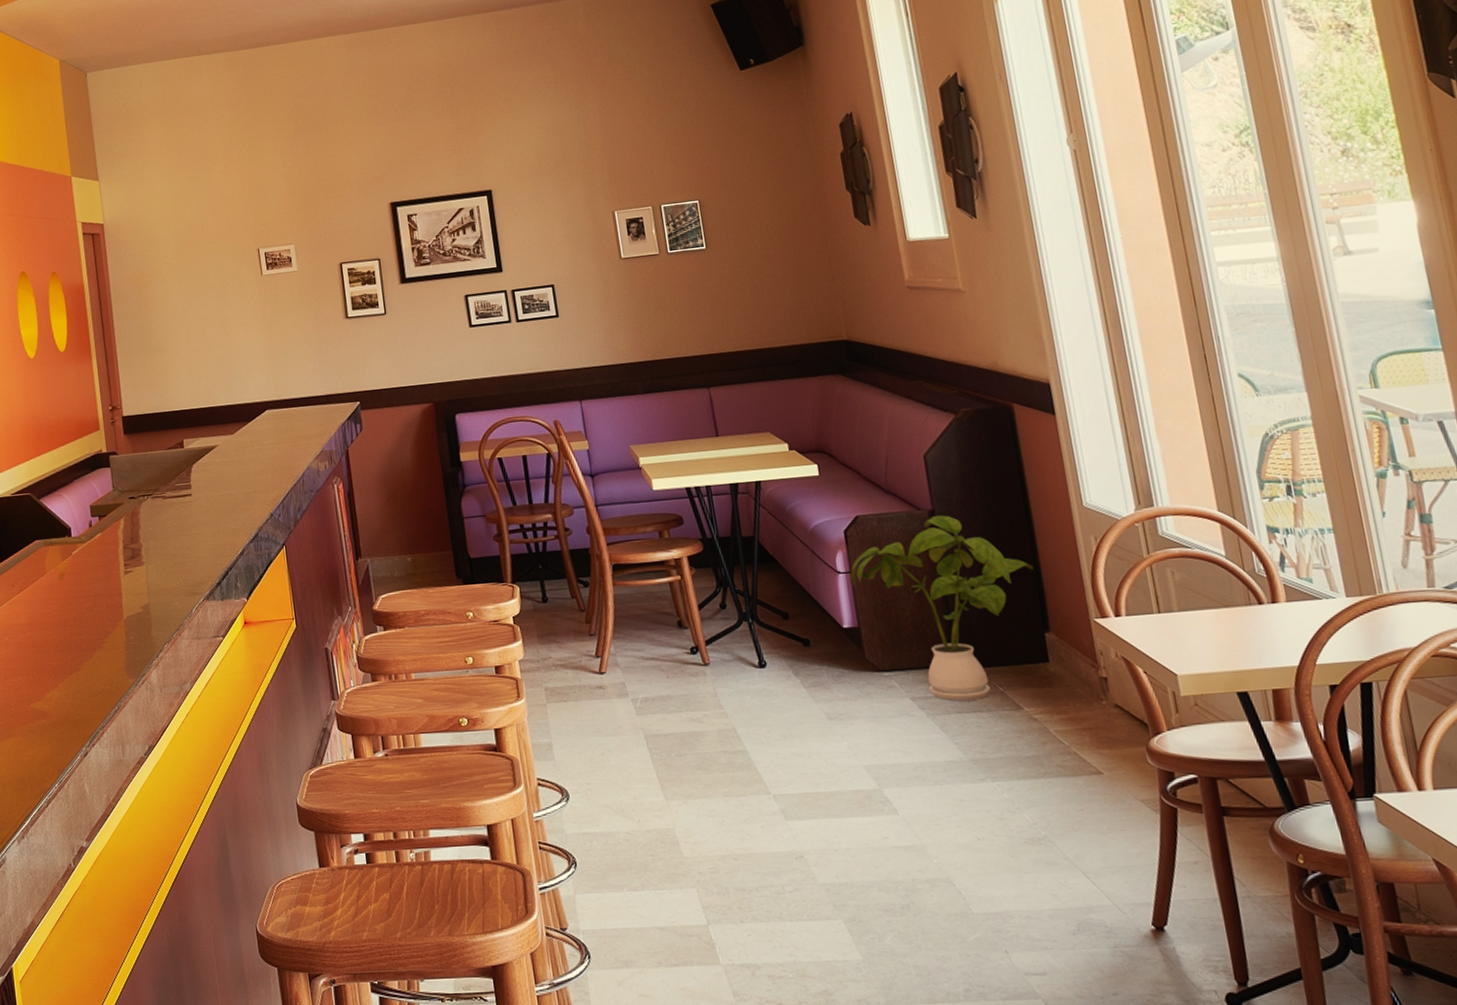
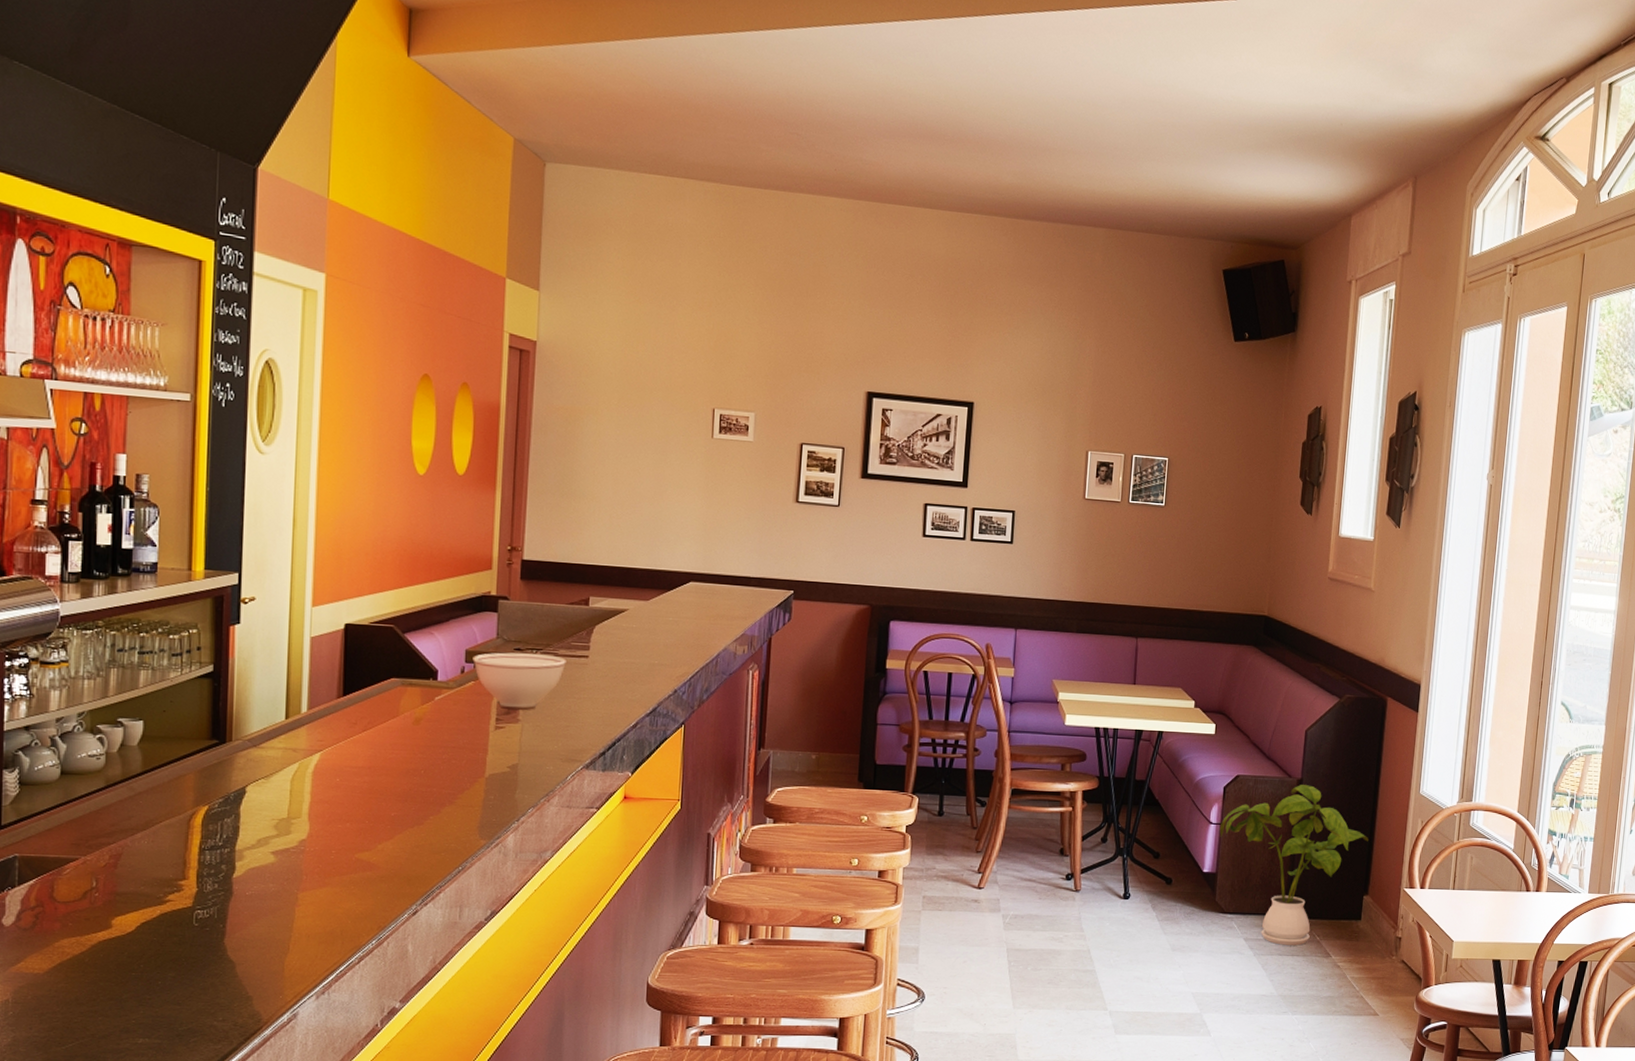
bowl: none [96,498,174,555] -> present [472,652,566,711]

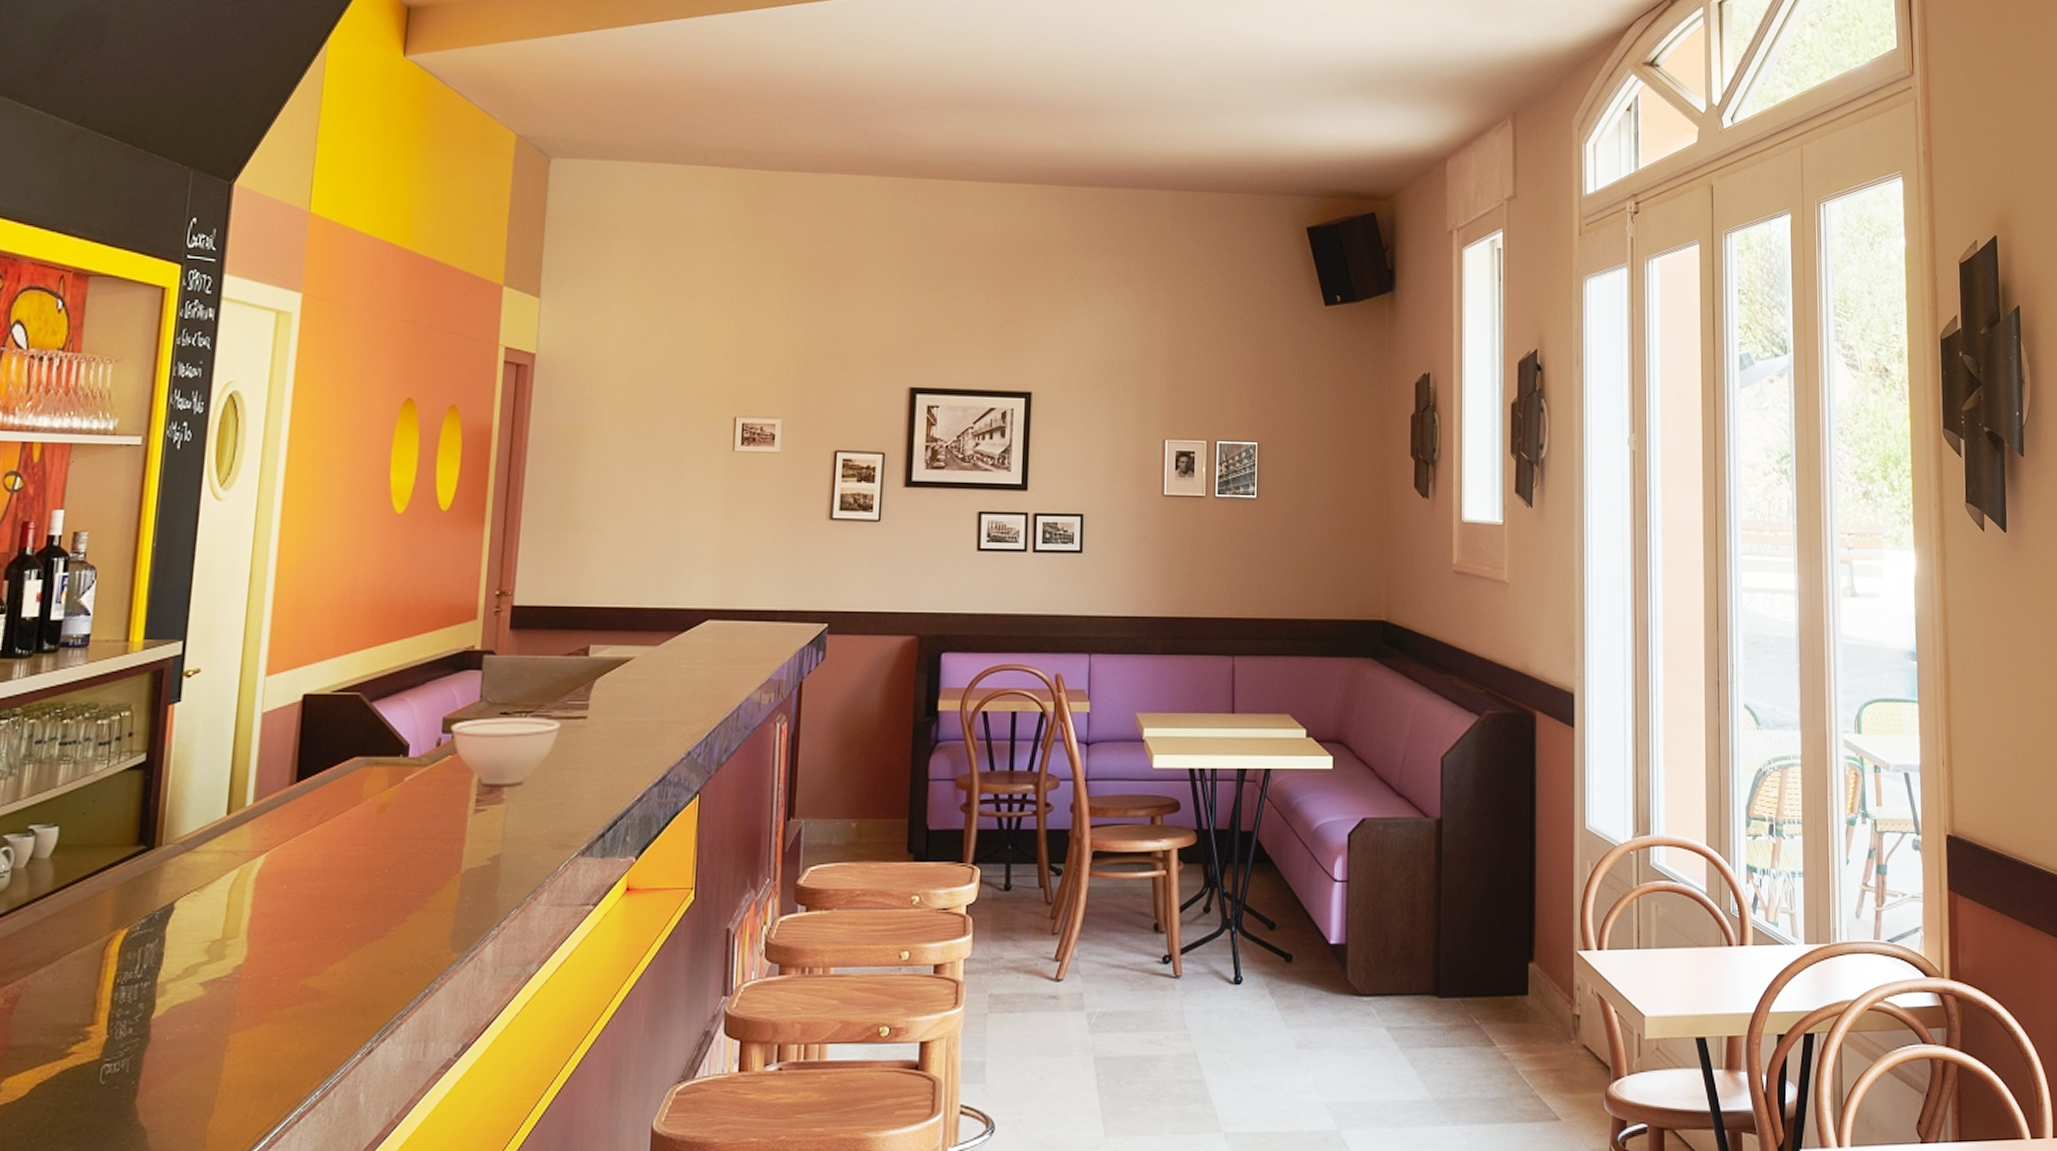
house plant: present [1219,785,1369,946] -> none [1346,826,1528,1034]

